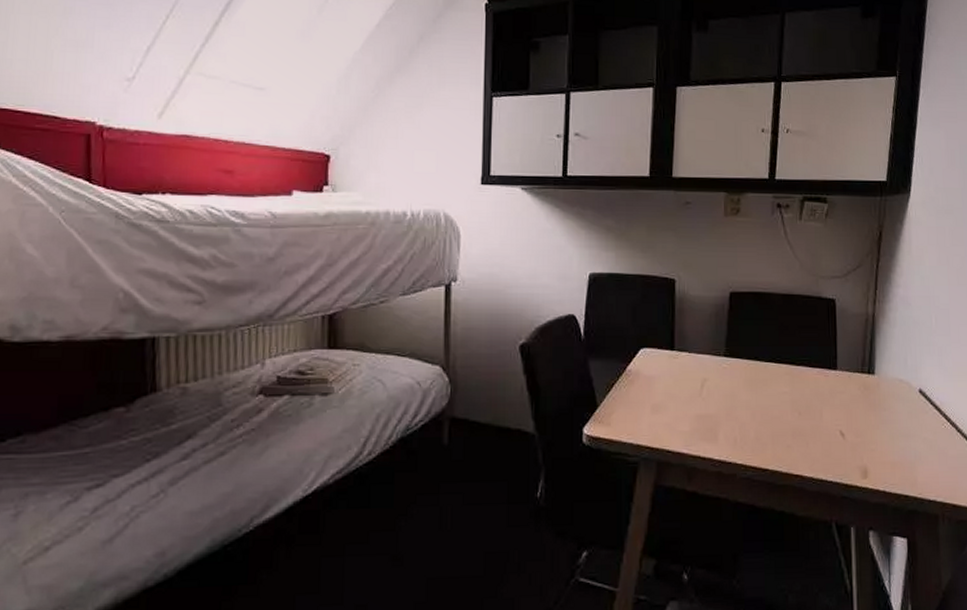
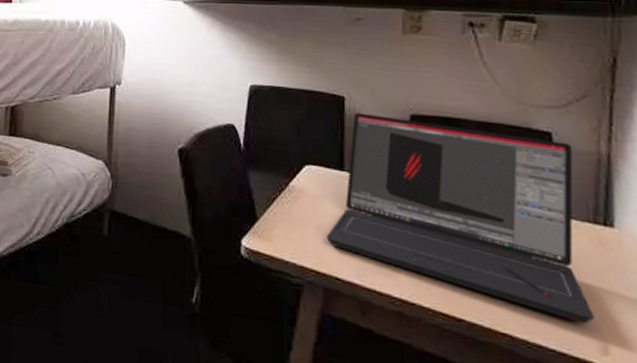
laptop: none [658,294,860,456] -> present [325,112,595,324]

